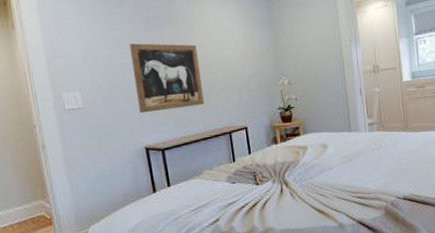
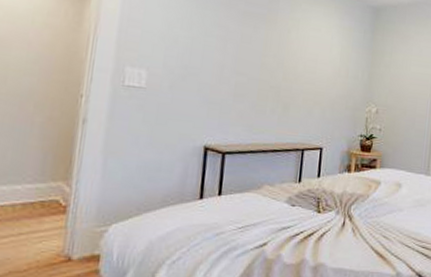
wall art: present [129,43,204,114] -> none [209,33,290,114]

